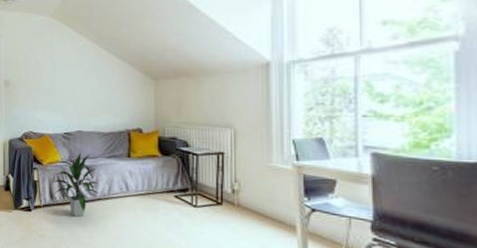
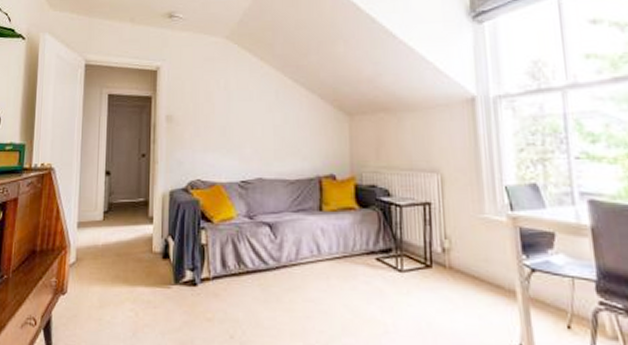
indoor plant: present [53,154,98,218] -> none [225,207,283,292]

